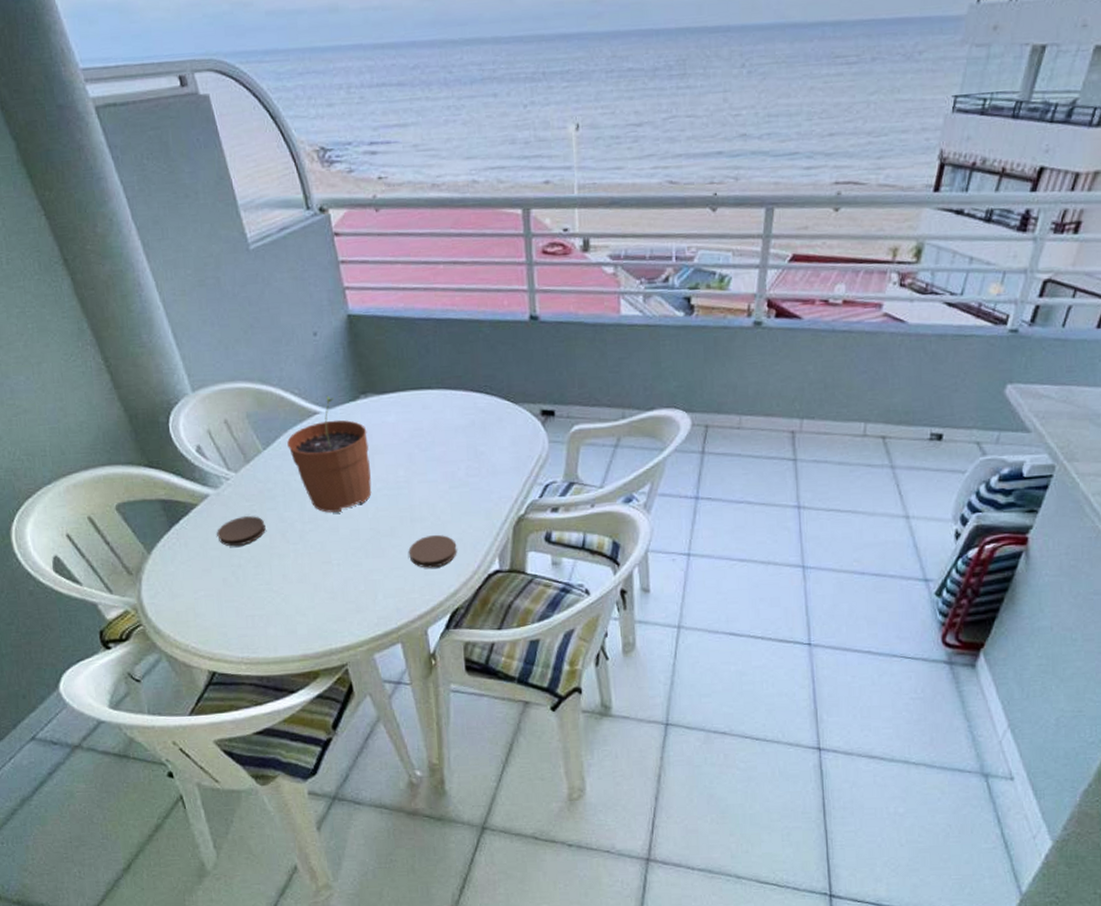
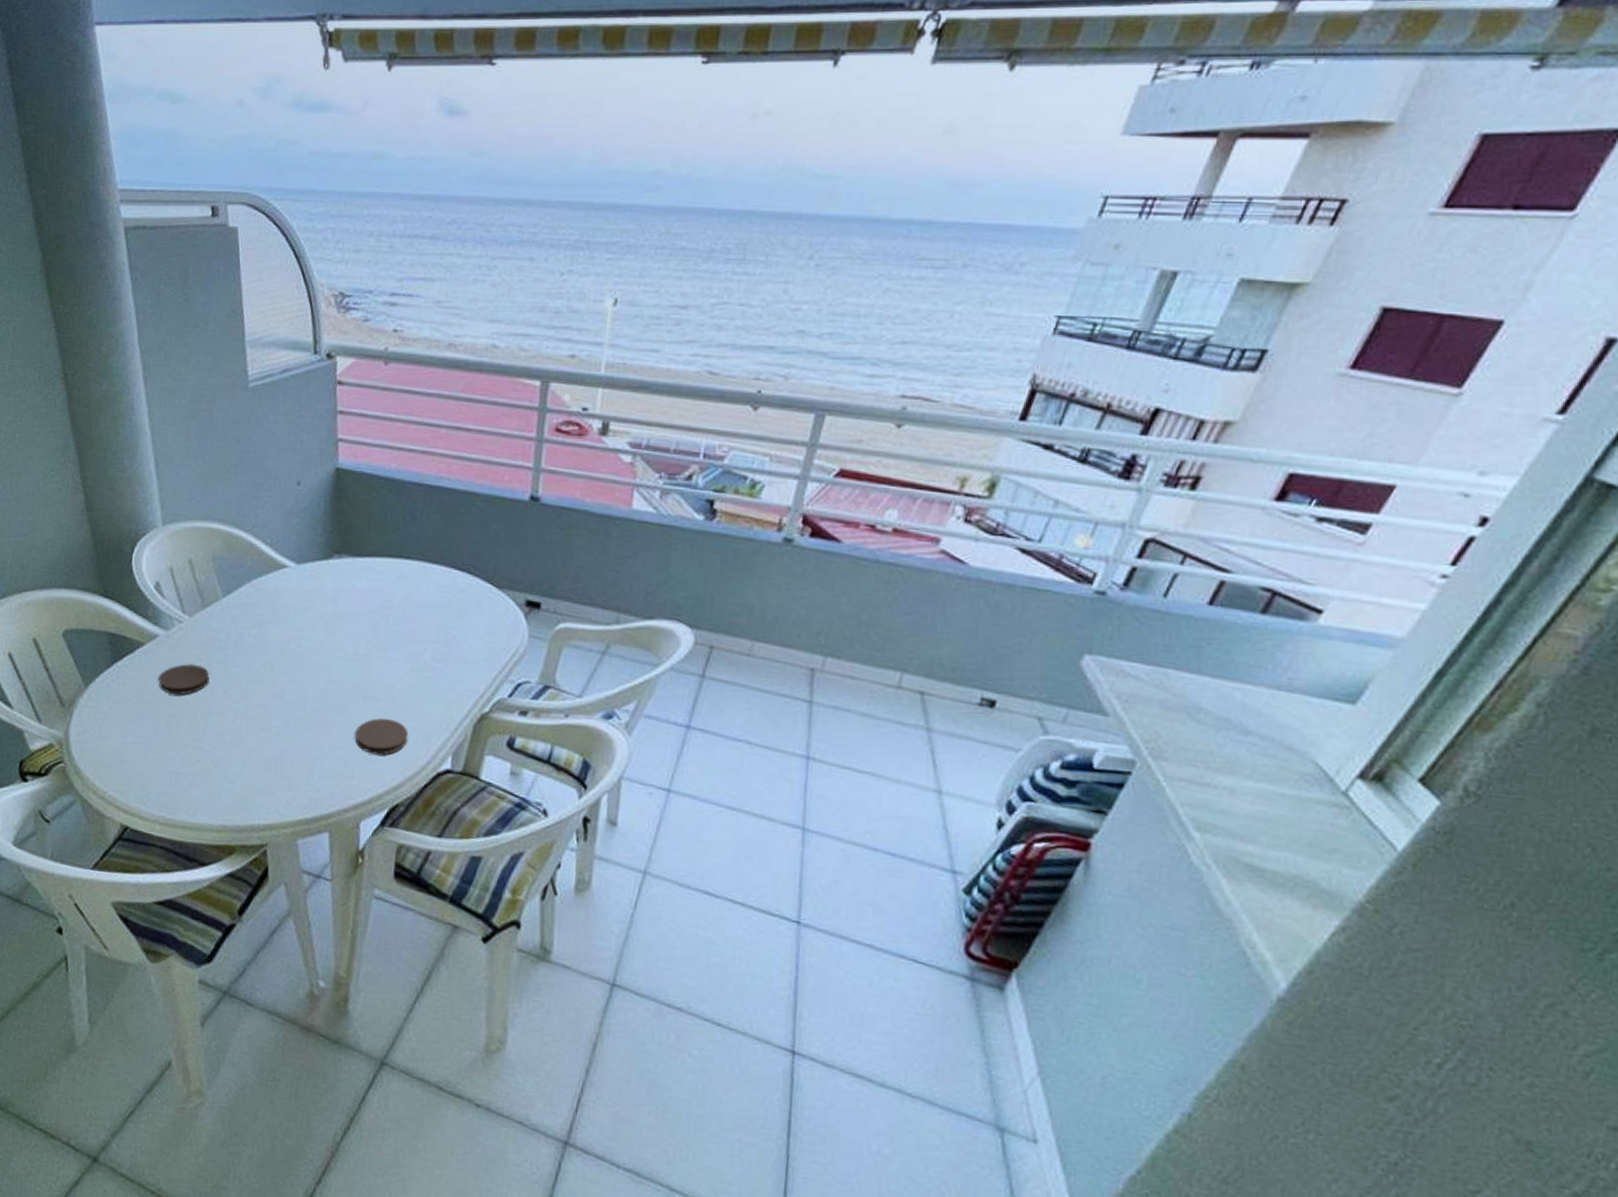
plant pot: present [287,395,372,513] -> none [248,550,334,676]

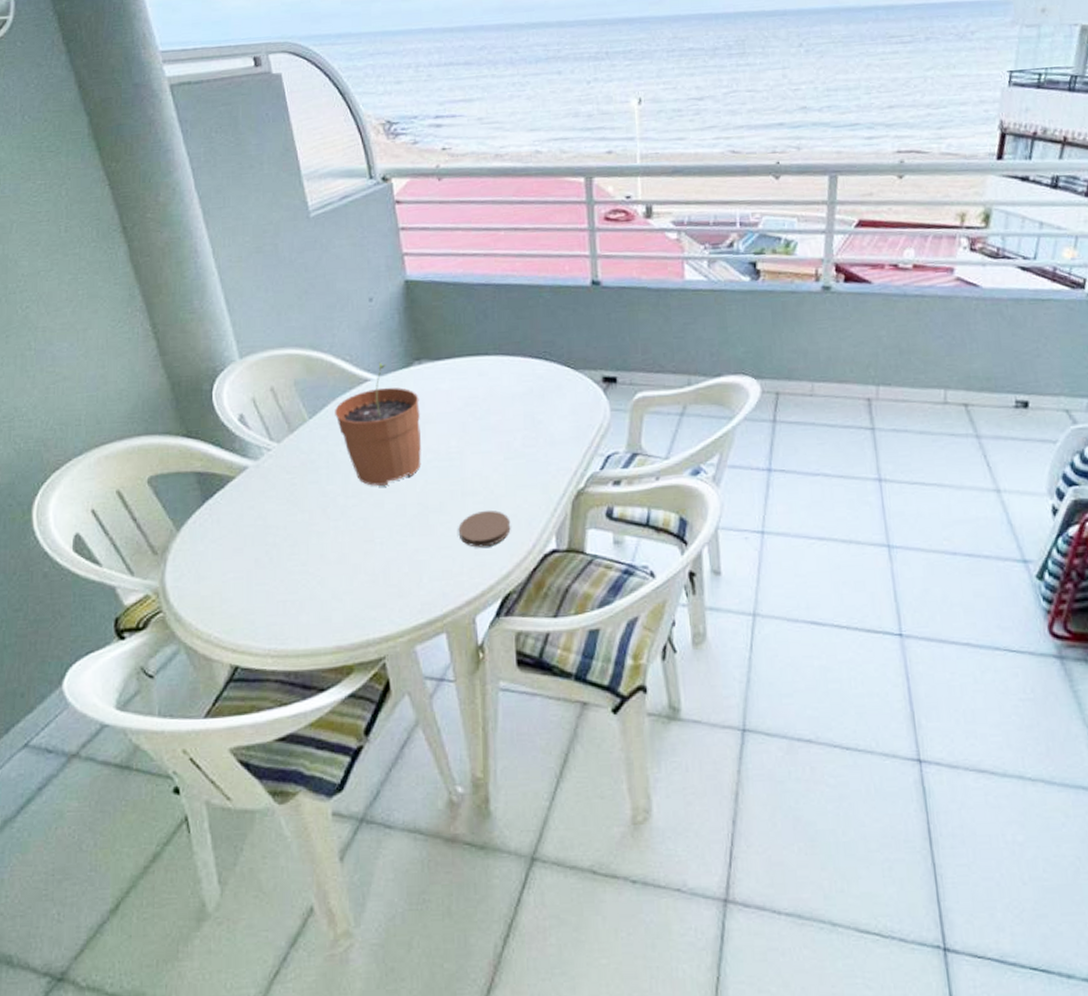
coaster: present [158,664,210,695] -> none [253,490,305,524]
plant pot: none [248,550,334,676] -> present [335,362,421,486]

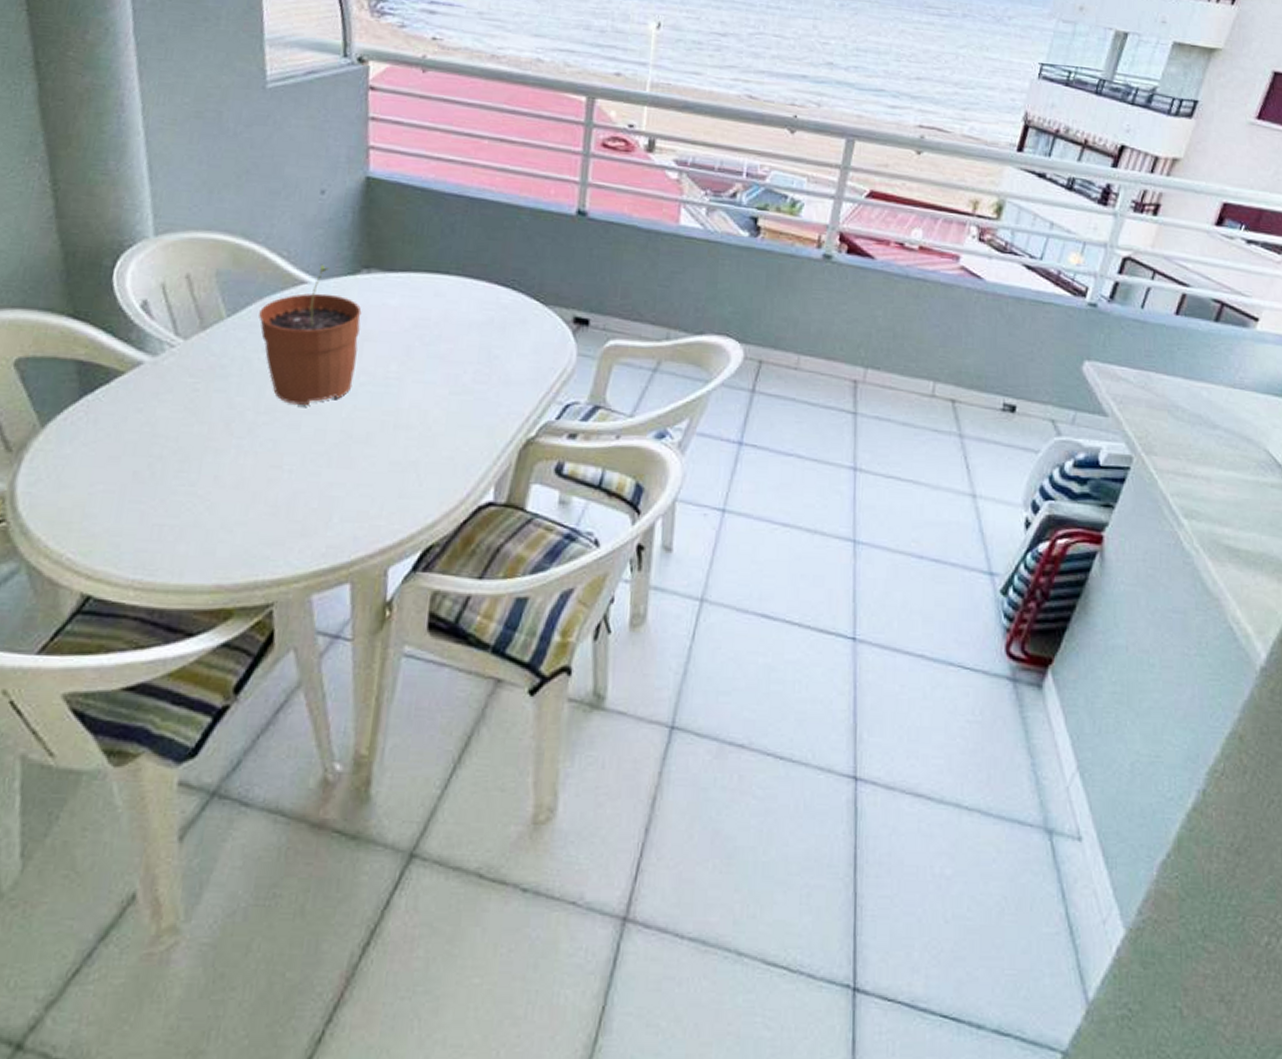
coaster: present [458,510,511,548] -> none [383,448,446,490]

